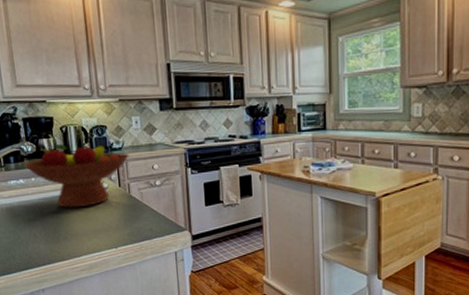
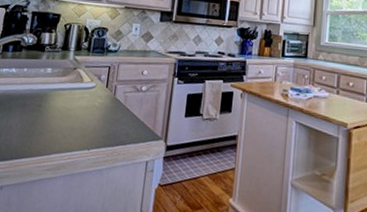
fruit bowl: present [24,142,129,208] -> none [21,36,123,104]

